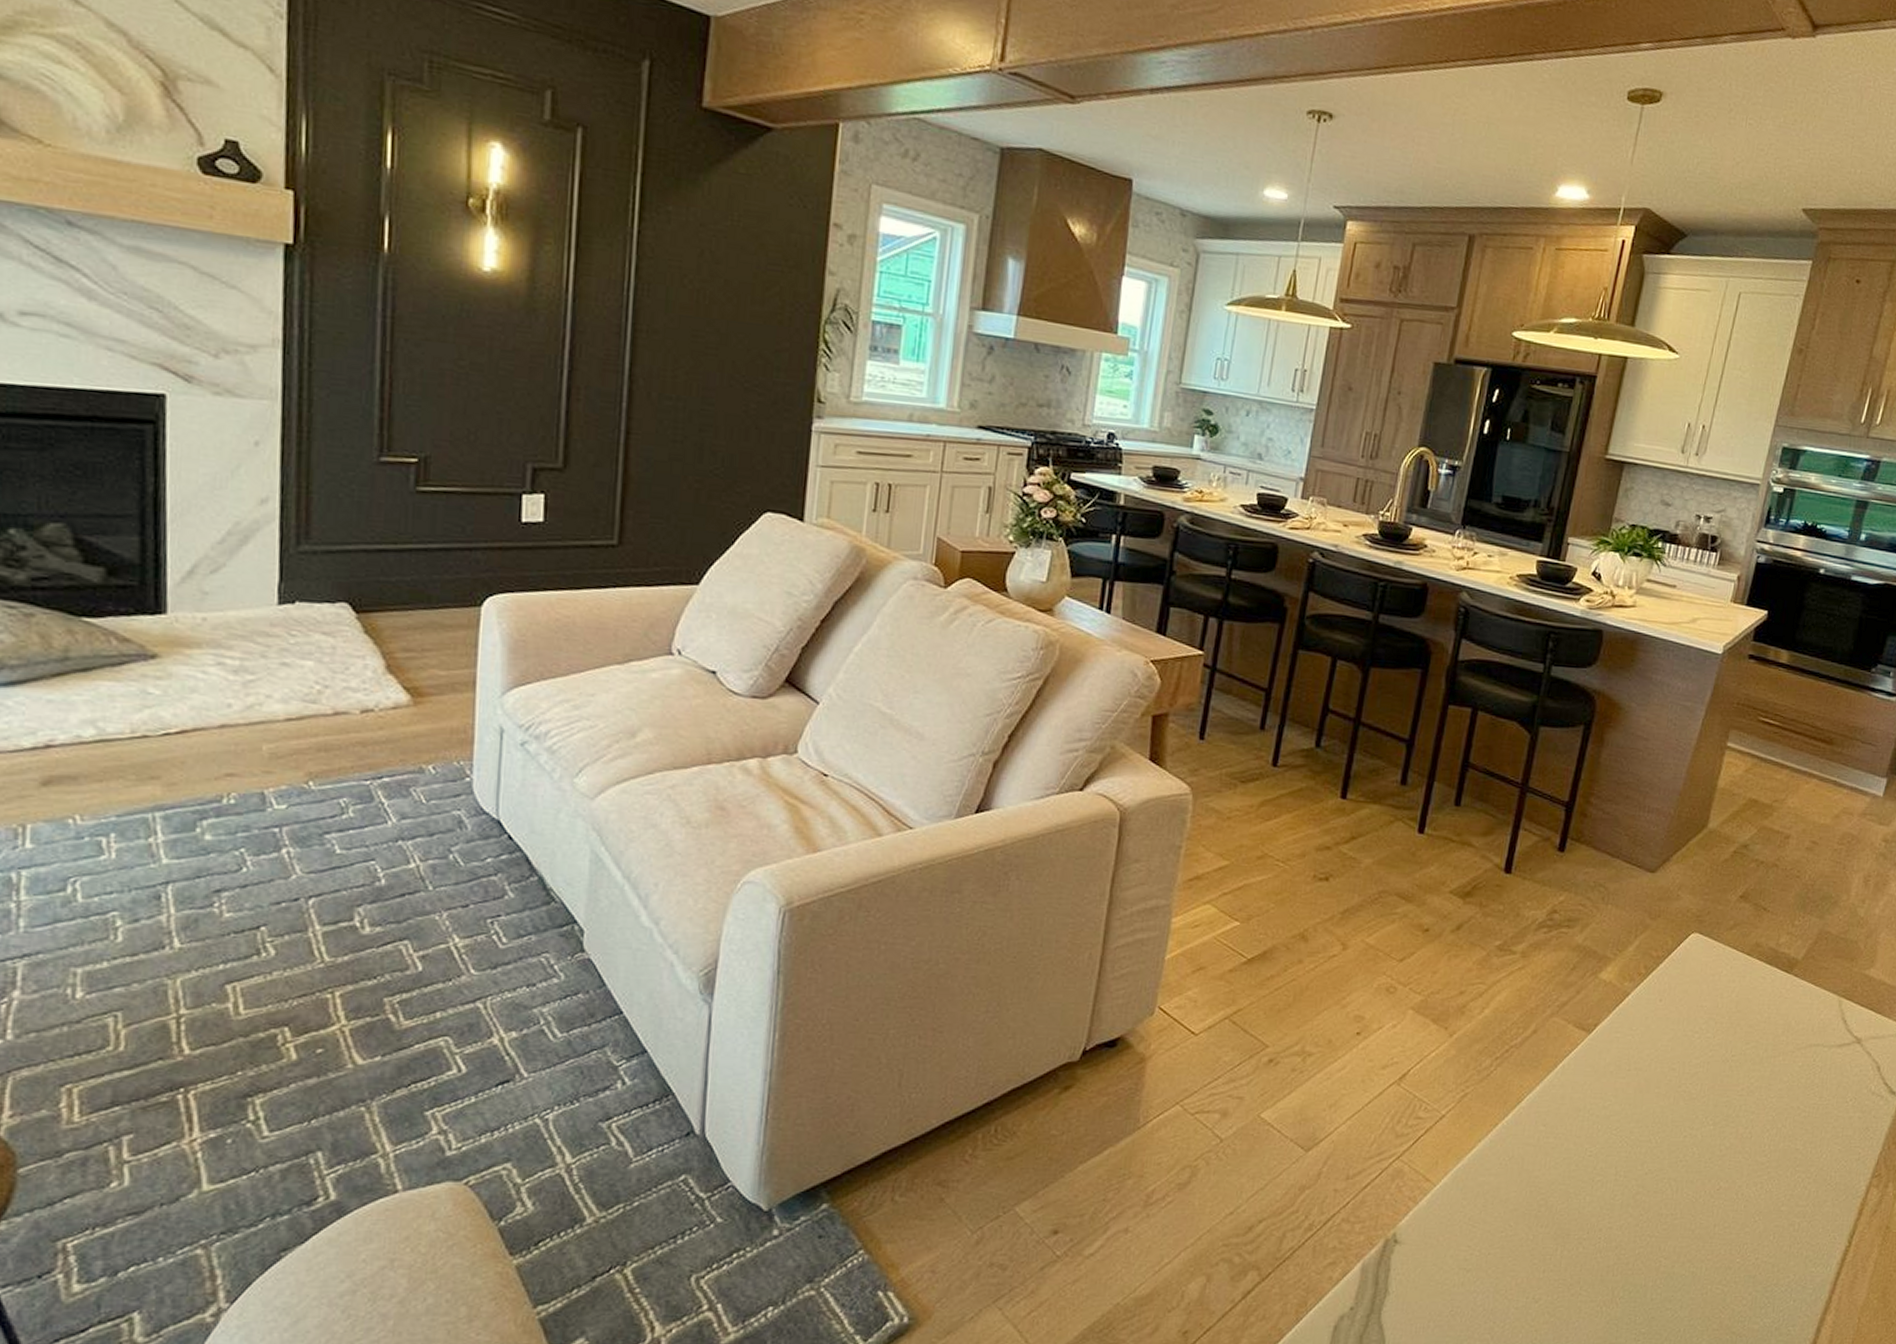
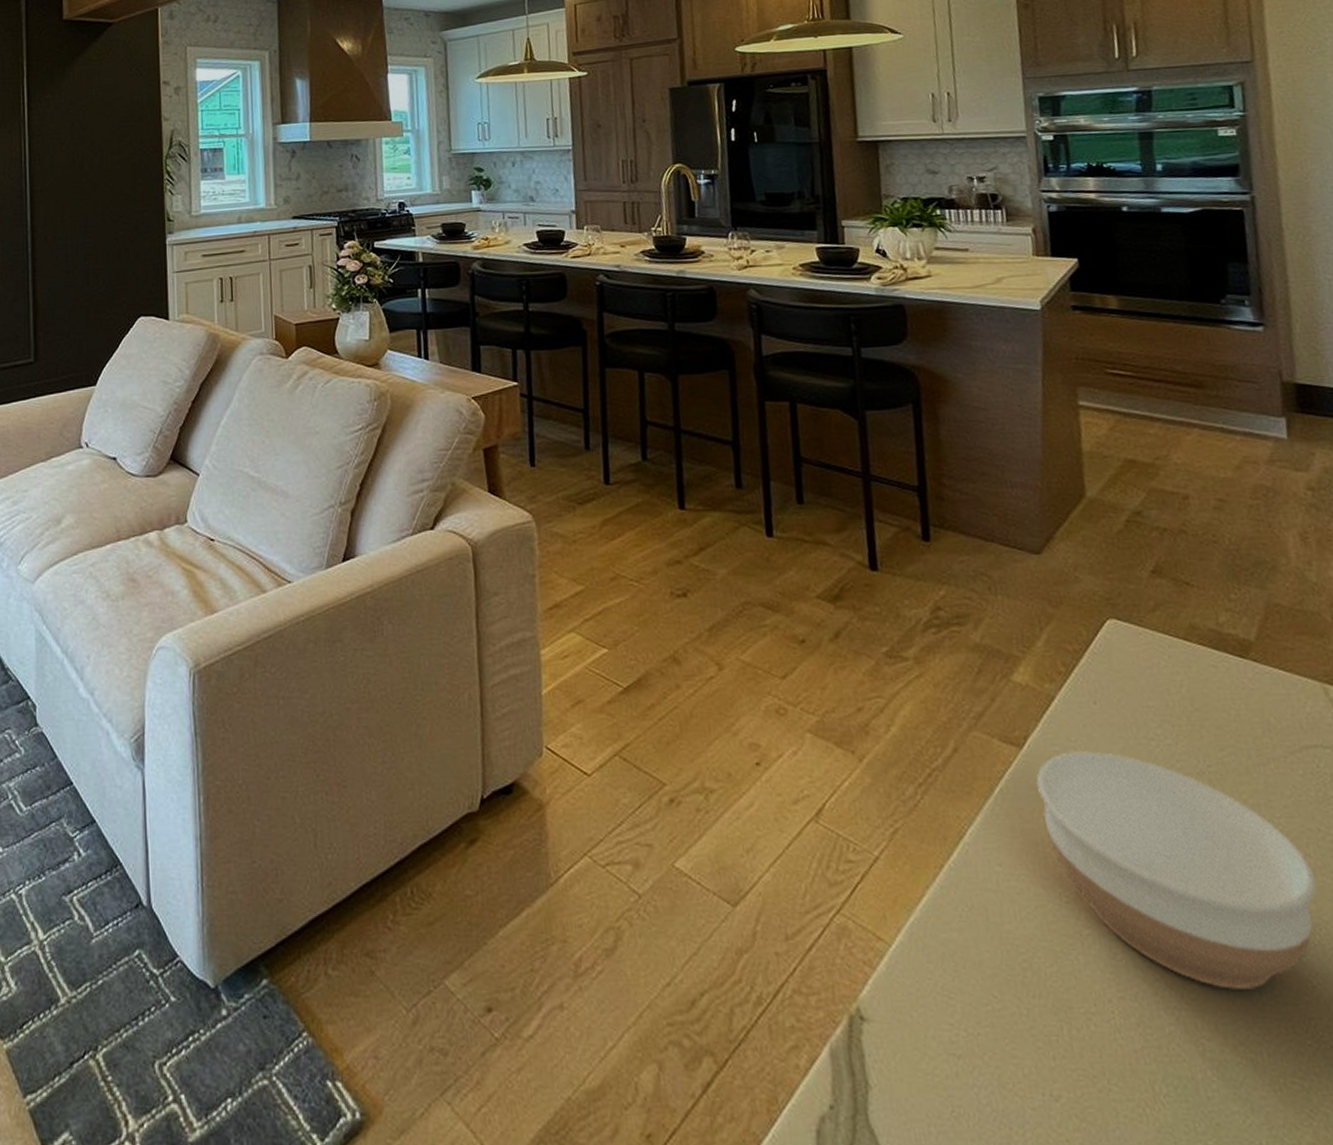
bowl: none [1590,1038,1784,1223] -> present [1035,751,1317,990]

